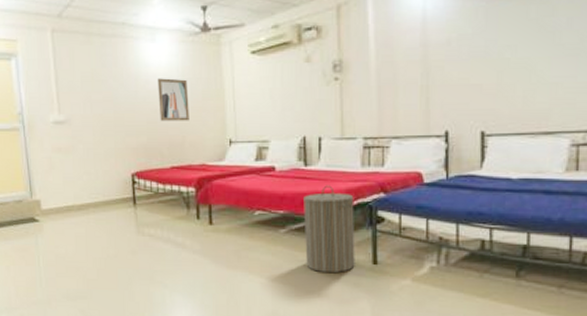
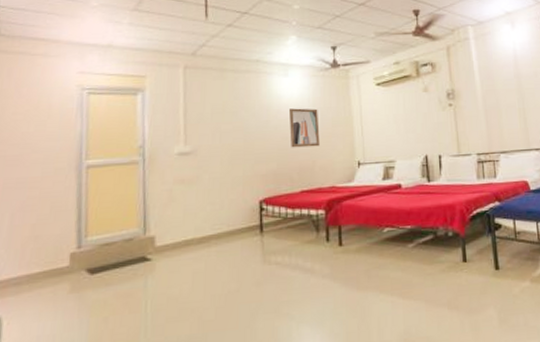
laundry hamper: present [303,185,355,274] -> none [429,198,480,284]

